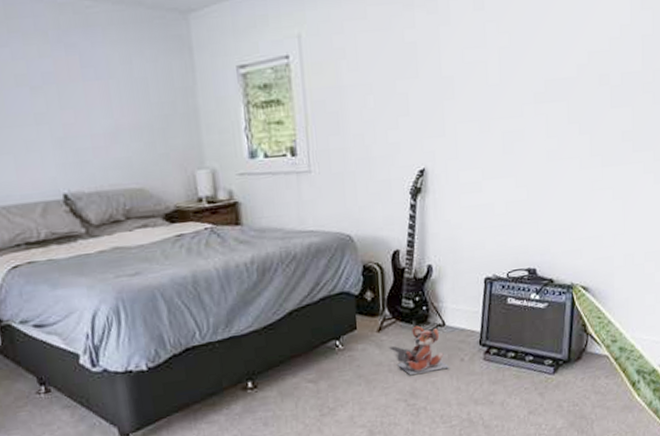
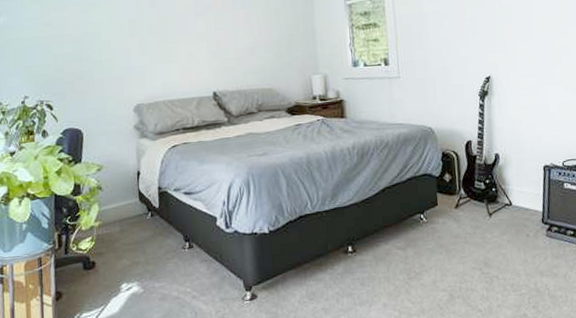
stuffed animal: present [398,325,450,375] -> none [473,204,518,247]

